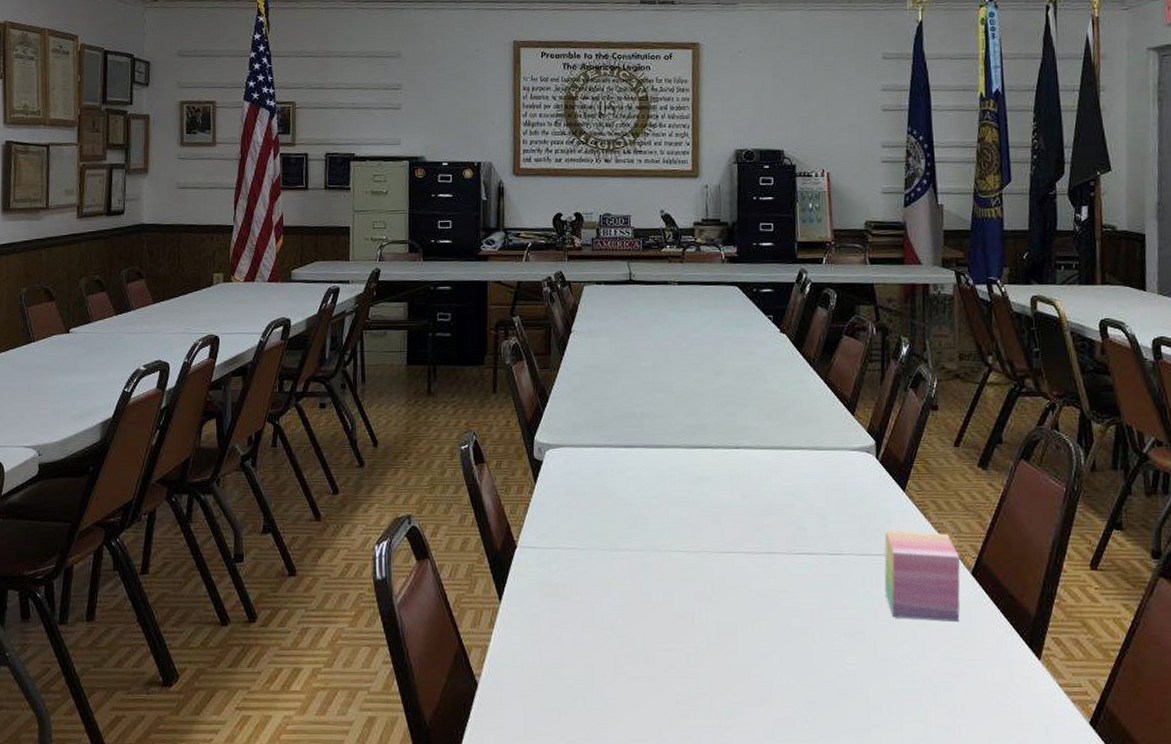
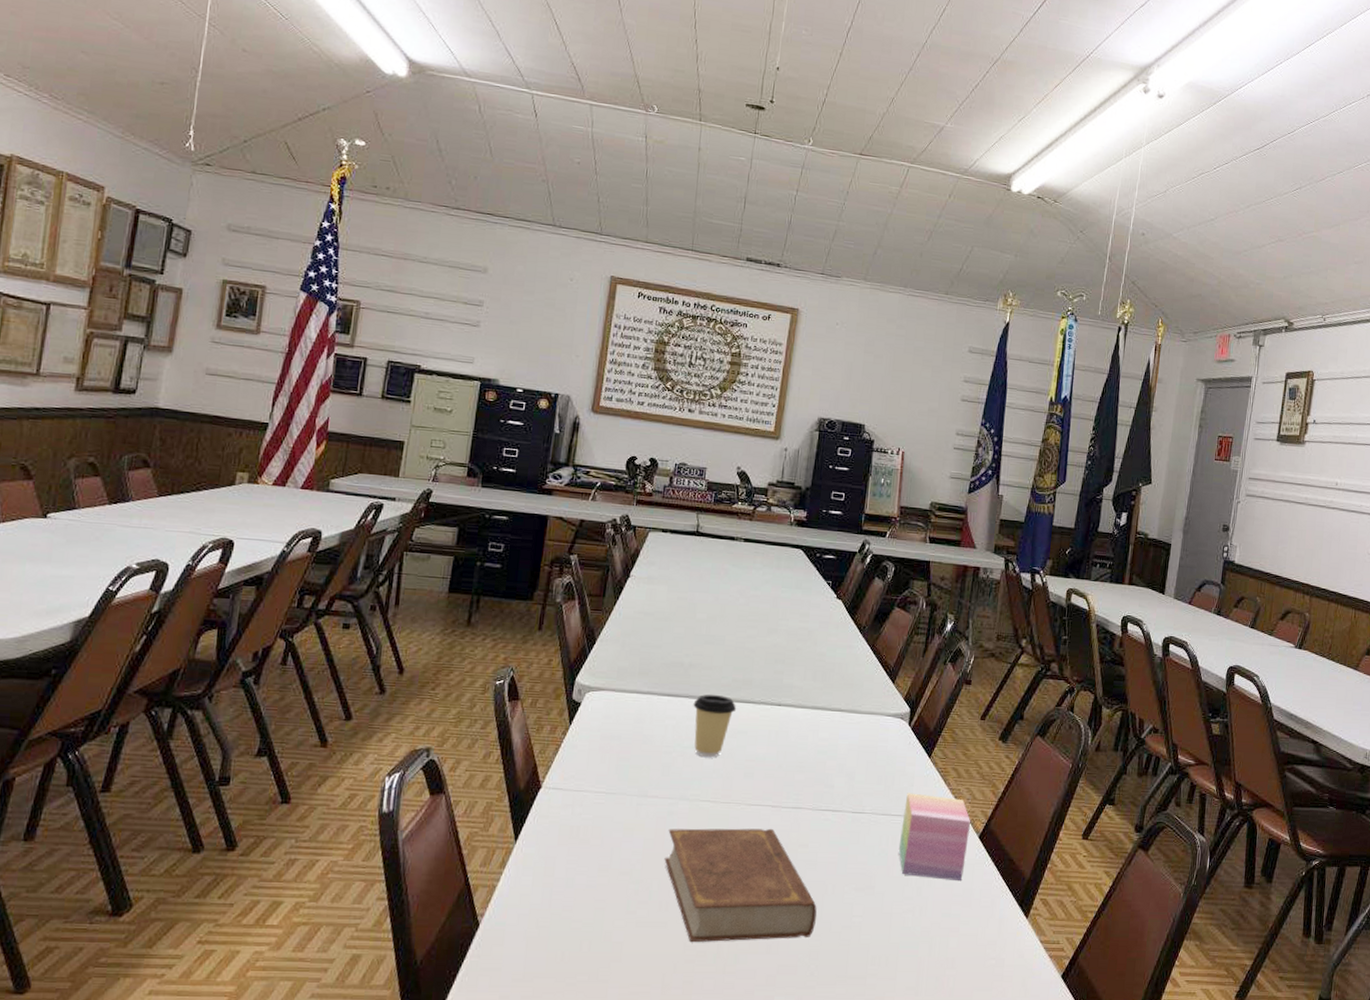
book: none [644,575,808,697] -> present [664,828,817,943]
coffee cup: none [651,443,695,507] -> present [693,695,737,758]

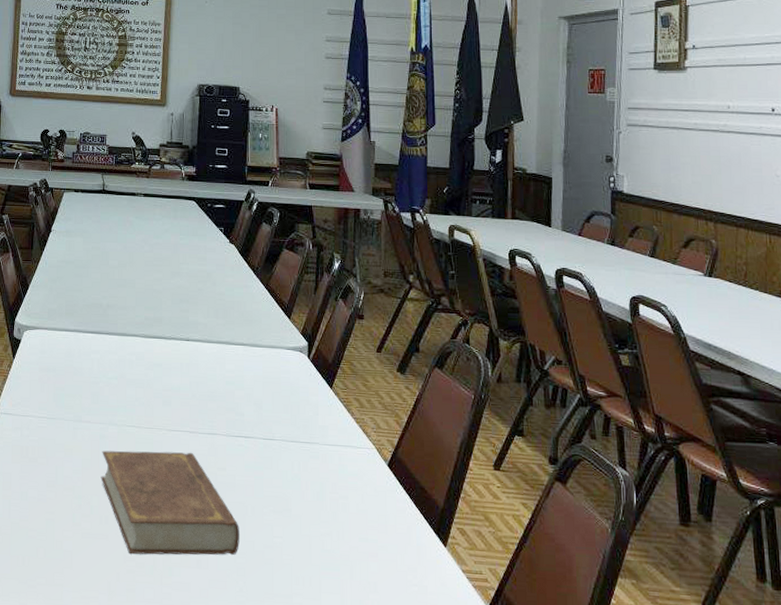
coffee cup: present [693,695,737,758] -> none [113,332,151,388]
sticky notes: present [898,793,971,882] -> none [310,421,379,508]

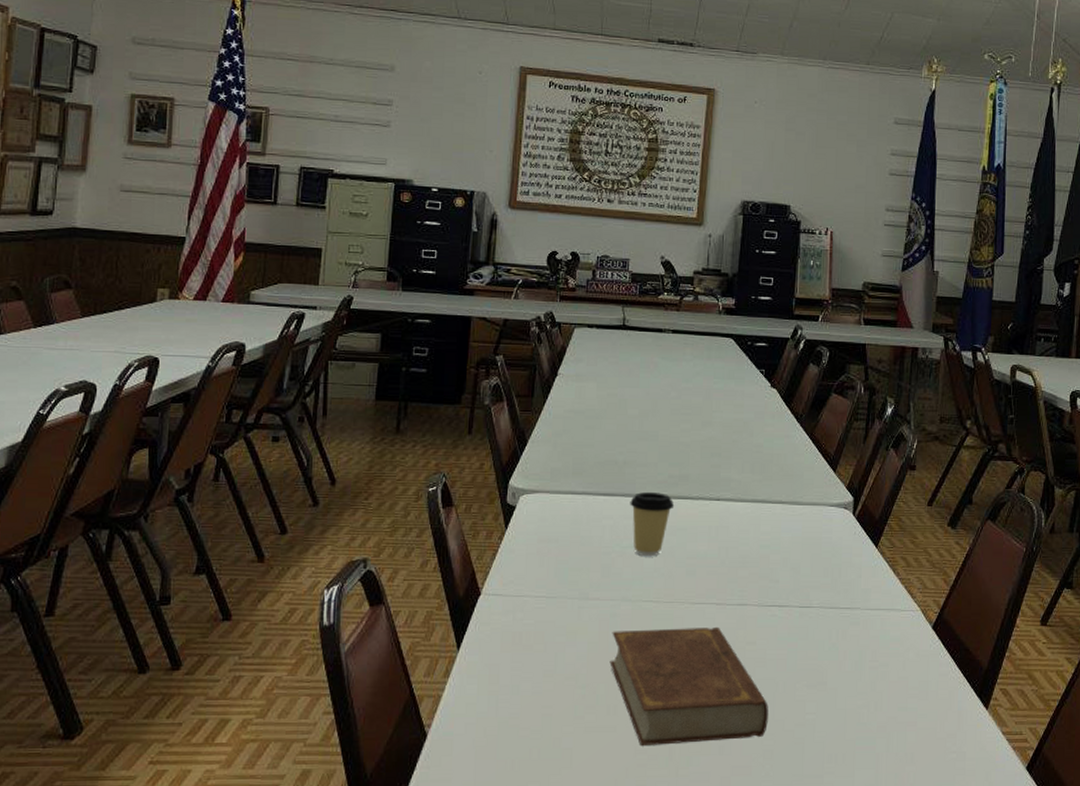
coffee cup: none [113,332,151,388] -> present [630,492,675,557]

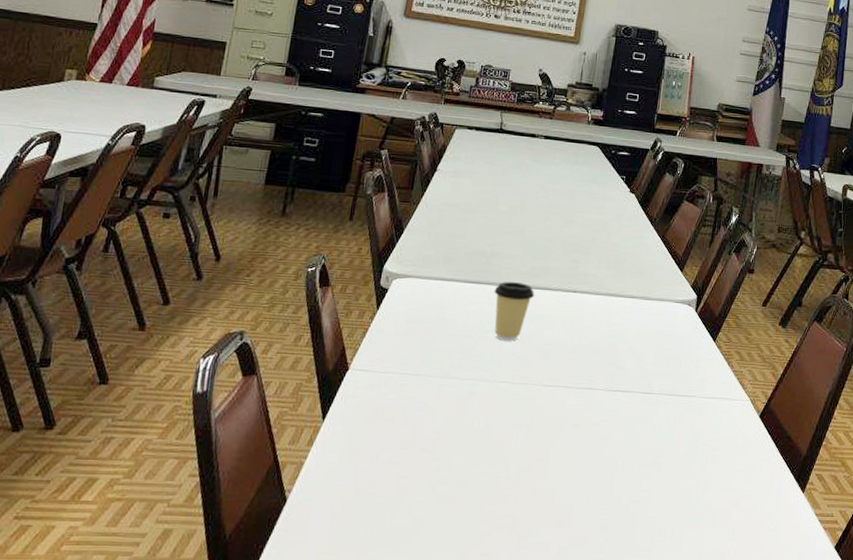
book: present [609,626,768,747] -> none [464,408,607,517]

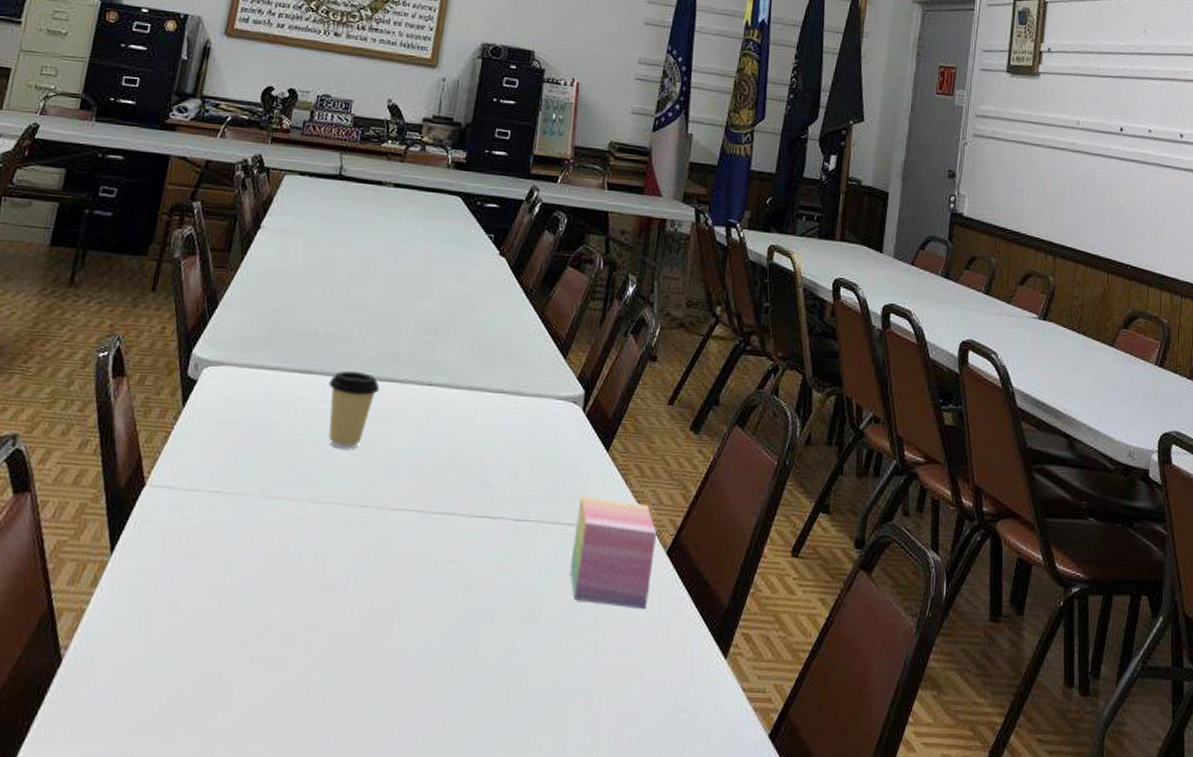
sticky notes: none [684,374,753,458] -> present [569,495,658,610]

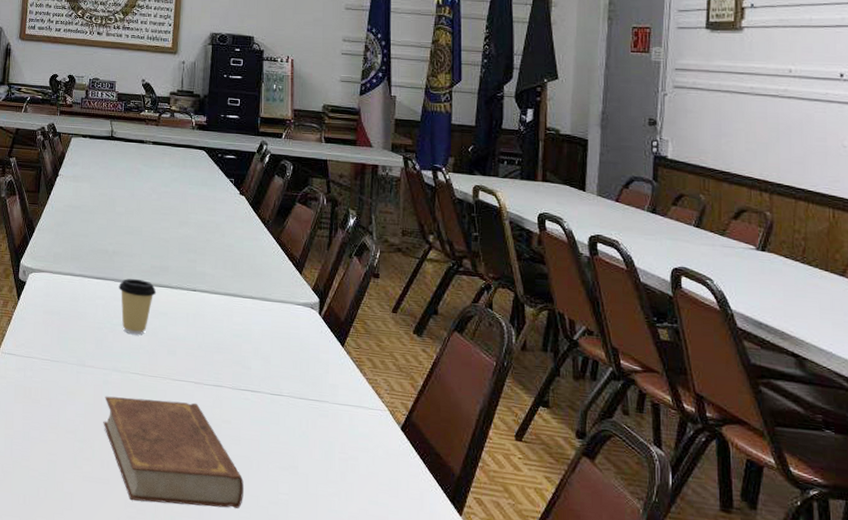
book: none [288,538,471,687] -> present [103,396,244,509]
sticky notes: present [569,495,658,610] -> none [319,379,392,471]

